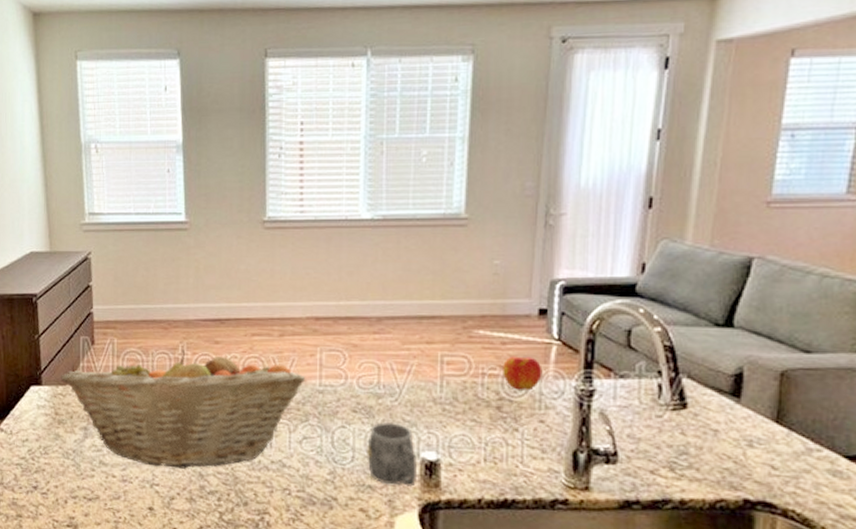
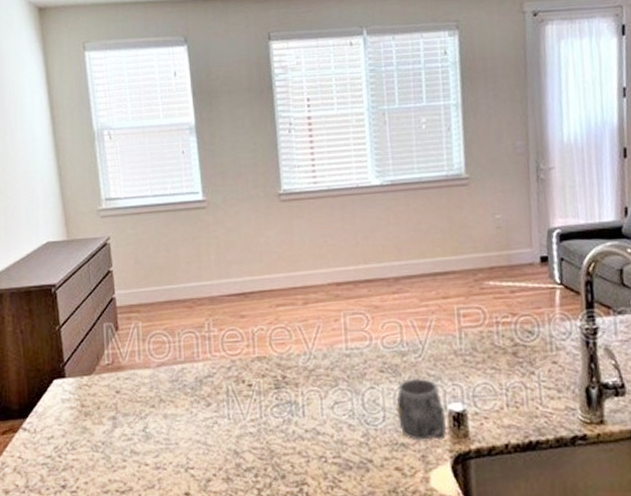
fruit basket: present [61,350,306,469] -> none [85,327,333,449]
apple: present [503,356,543,391] -> none [514,302,550,335]

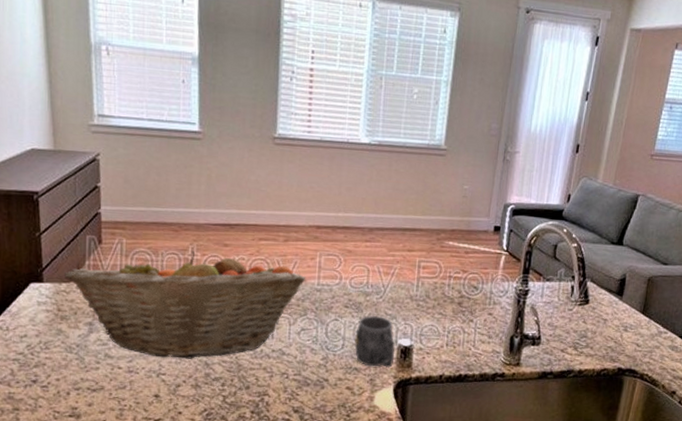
fruit basket: none [85,327,333,449] -> present [64,251,306,359]

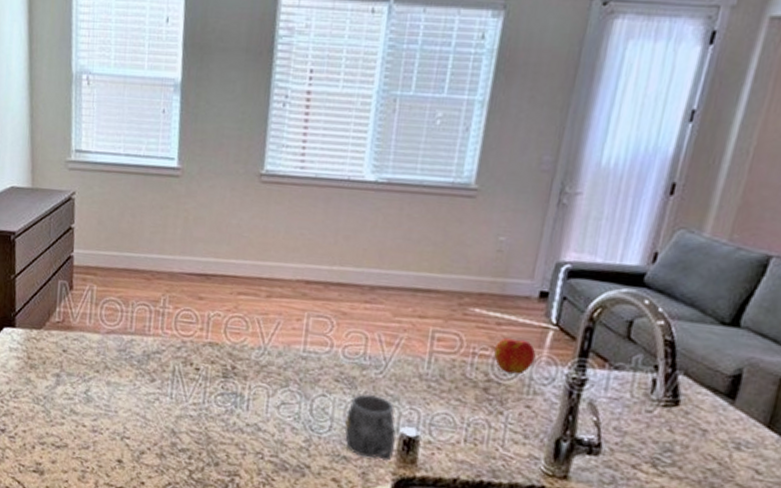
fruit basket: present [64,251,306,359] -> none [35,303,290,425]
apple: none [464,263,494,290] -> present [494,337,536,374]

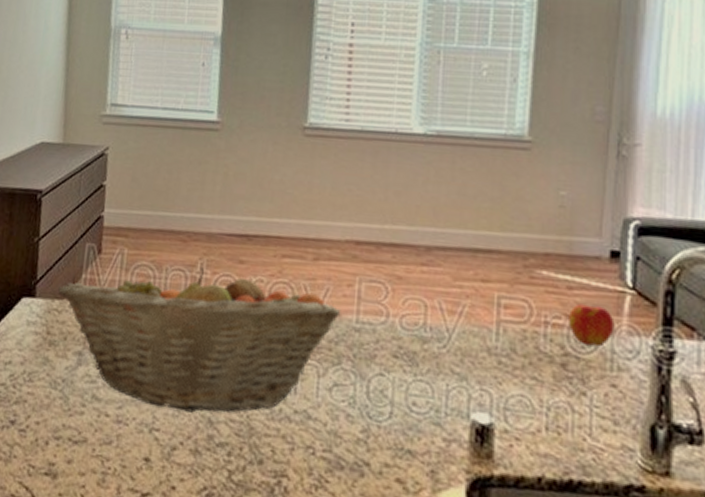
fruit basket: none [35,303,290,425] -> present [58,268,341,413]
mug: present [344,393,396,461] -> none [407,372,467,456]

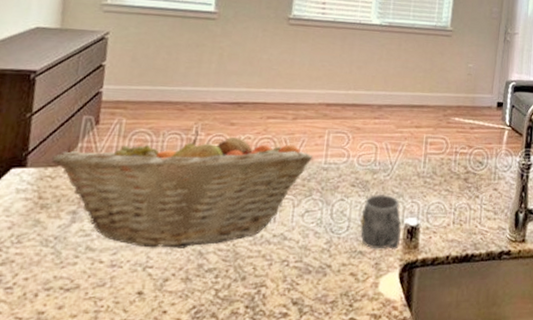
mug: none [407,372,467,456] -> present [360,193,401,250]
apple: present [569,303,615,347] -> none [470,138,498,165]

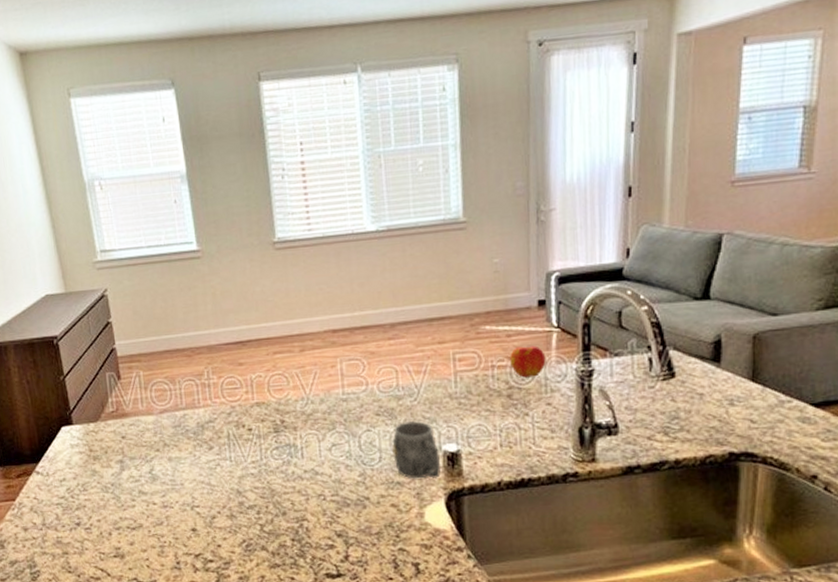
fruit basket: present [52,131,313,249] -> none [91,375,330,489]
apple: none [470,138,498,165] -> present [510,345,546,378]

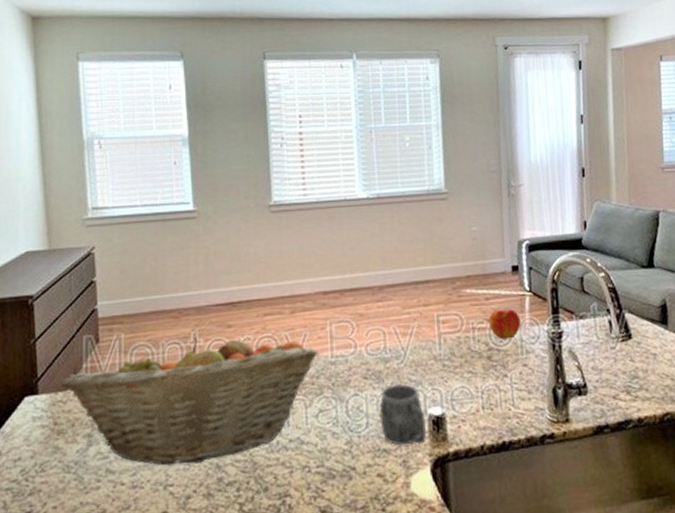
fruit basket: none [91,375,330,489] -> present [61,337,318,466]

